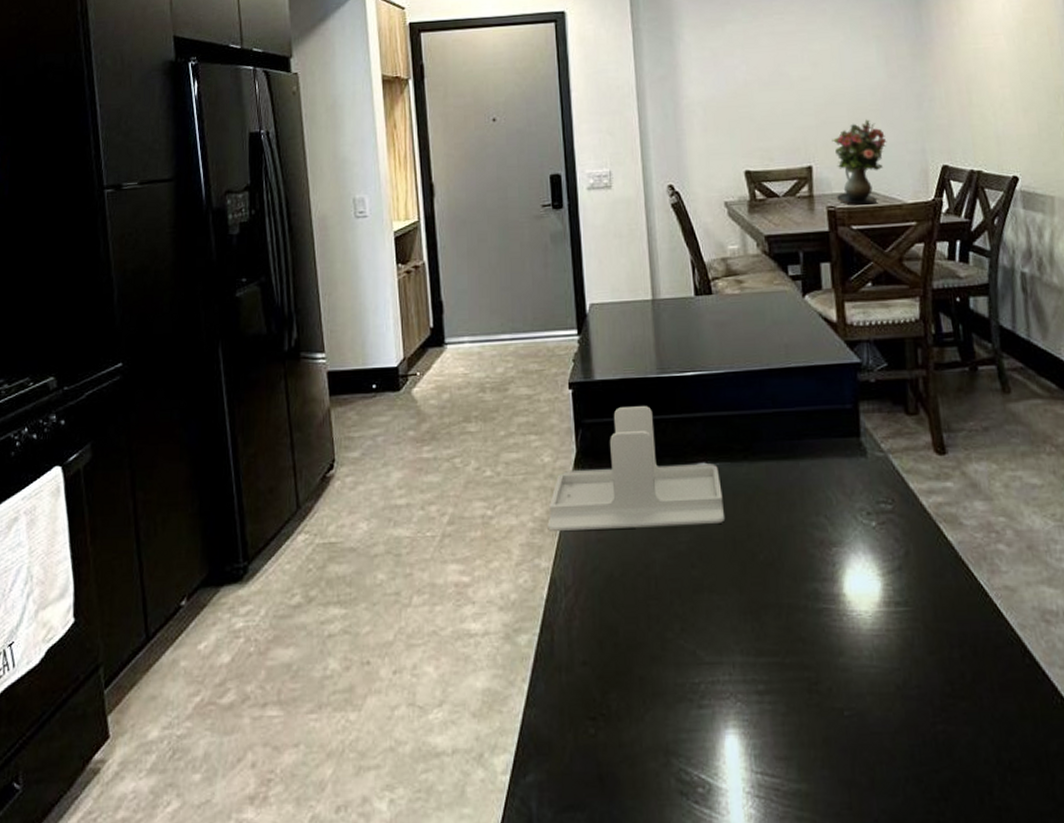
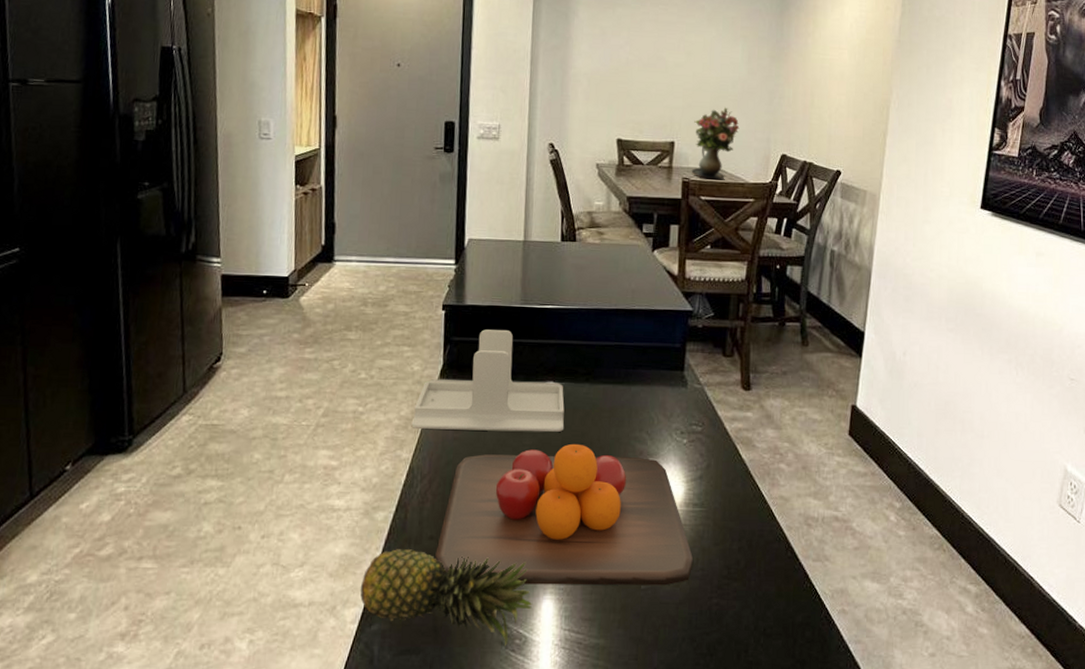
fruit: none [508,679,713,795] -> present [360,549,532,645]
chopping board: none [591,536,905,717] -> present [435,443,693,586]

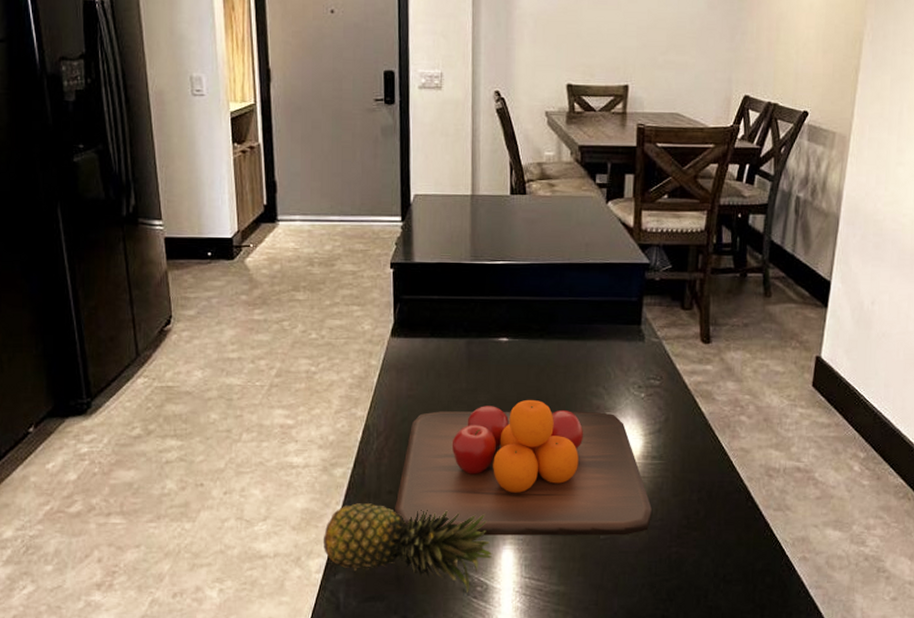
napkin holder: present [410,329,565,433] -> none [363,287,520,389]
bouquet: present [692,107,740,180] -> none [647,46,699,125]

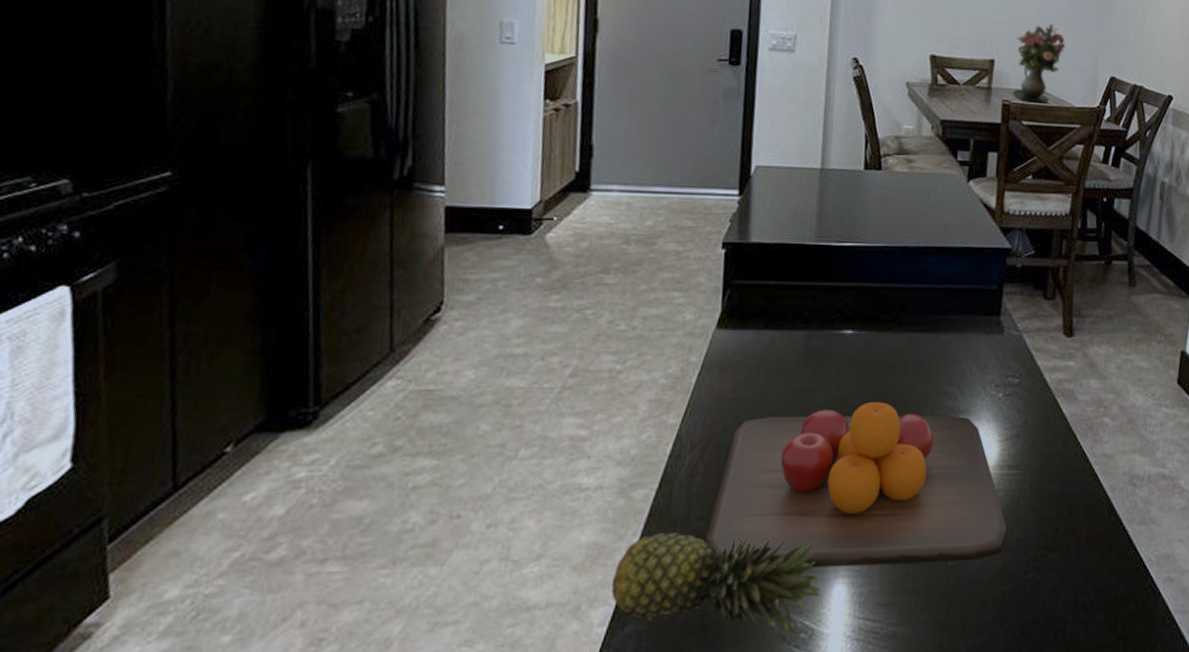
bouquet: none [647,46,699,125] -> present [1013,23,1066,104]

